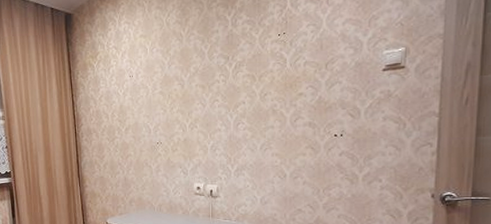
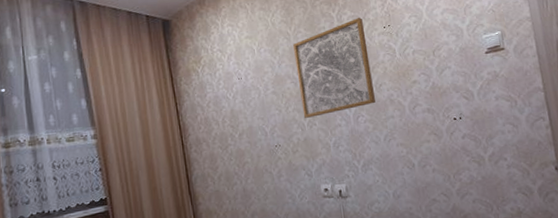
wall art: none [185,22,258,120] -> present [293,17,375,118]

